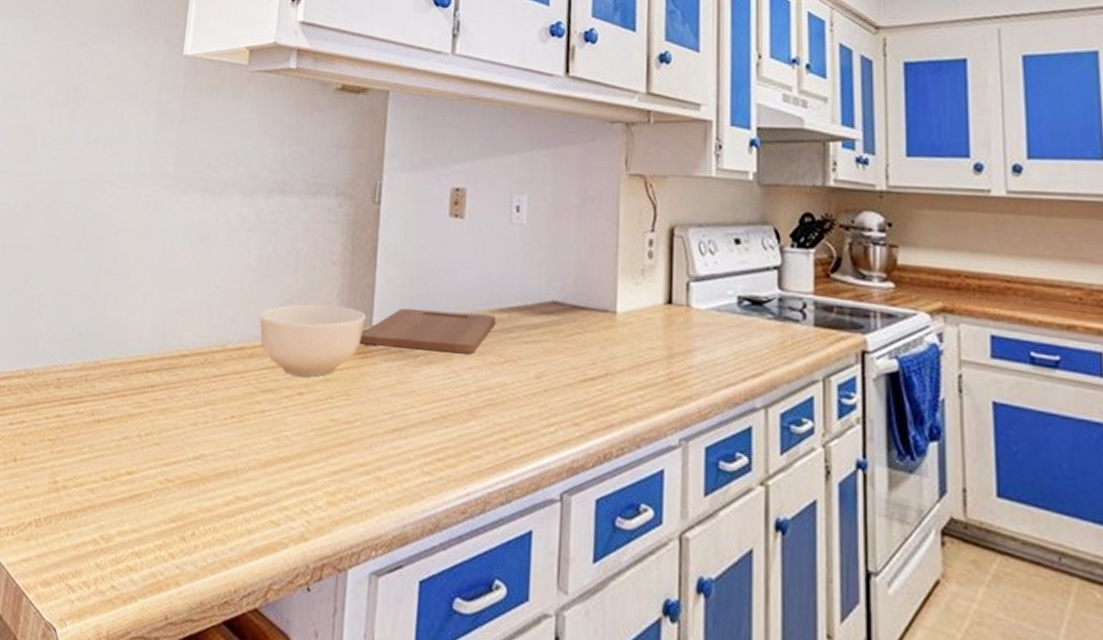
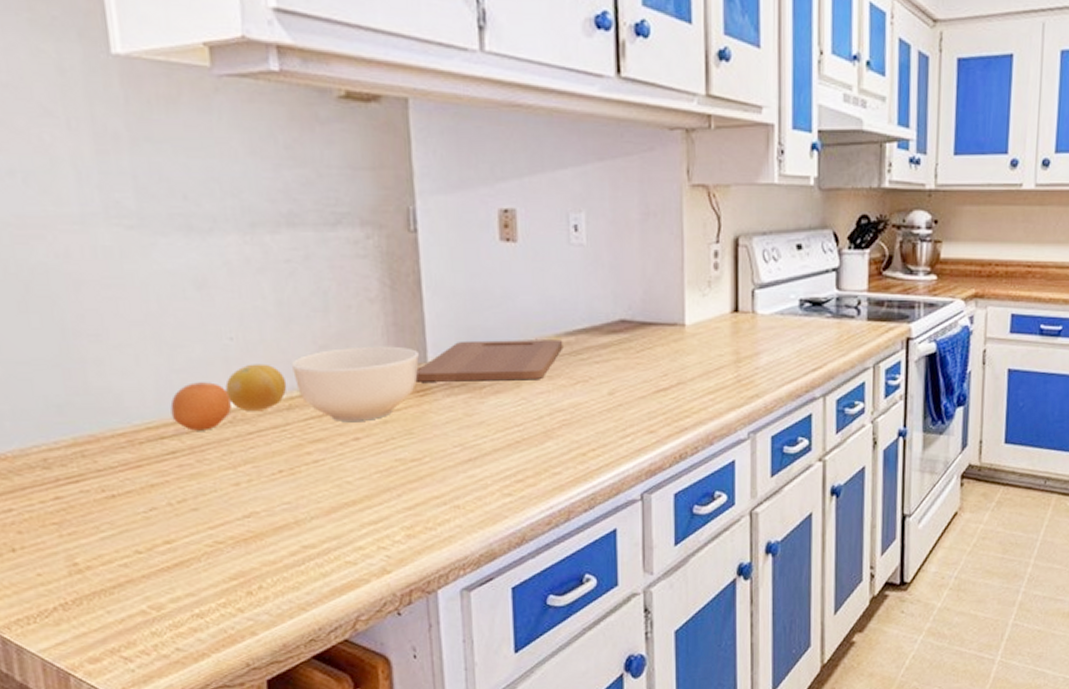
fruit: none [158,323,207,369] -> present [170,382,231,431]
fruit: none [204,311,253,356] -> present [225,364,287,412]

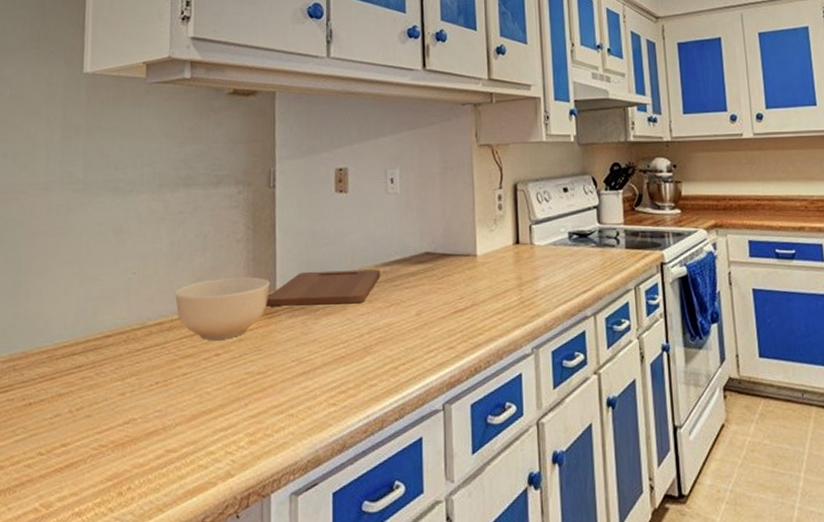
fruit: present [170,382,231,431] -> none [83,308,127,348]
fruit: present [225,364,287,412] -> none [125,293,170,332]

